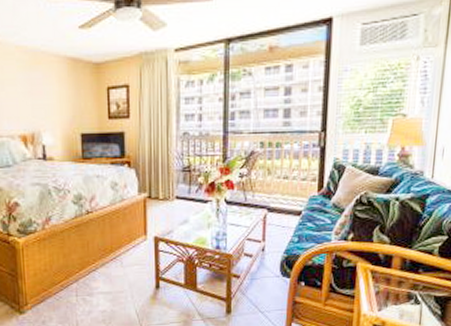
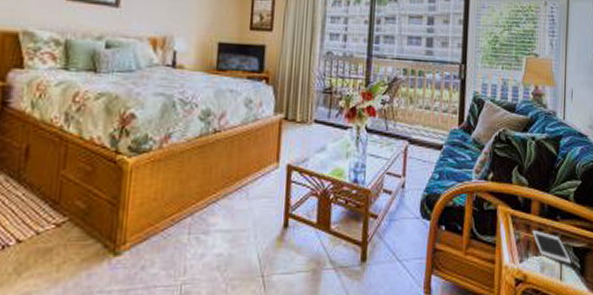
cell phone: none [392,283,433,312] -> present [532,231,572,265]

